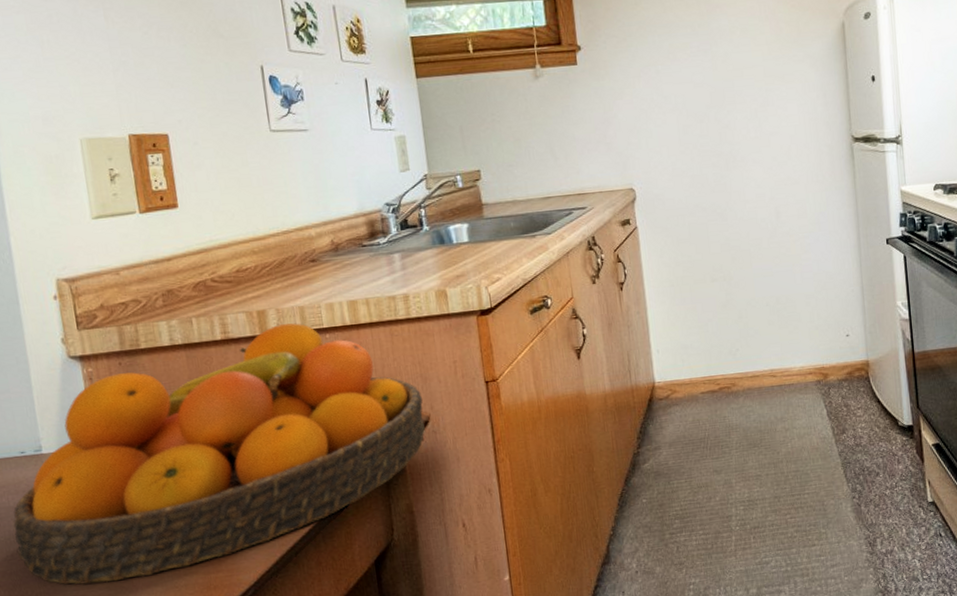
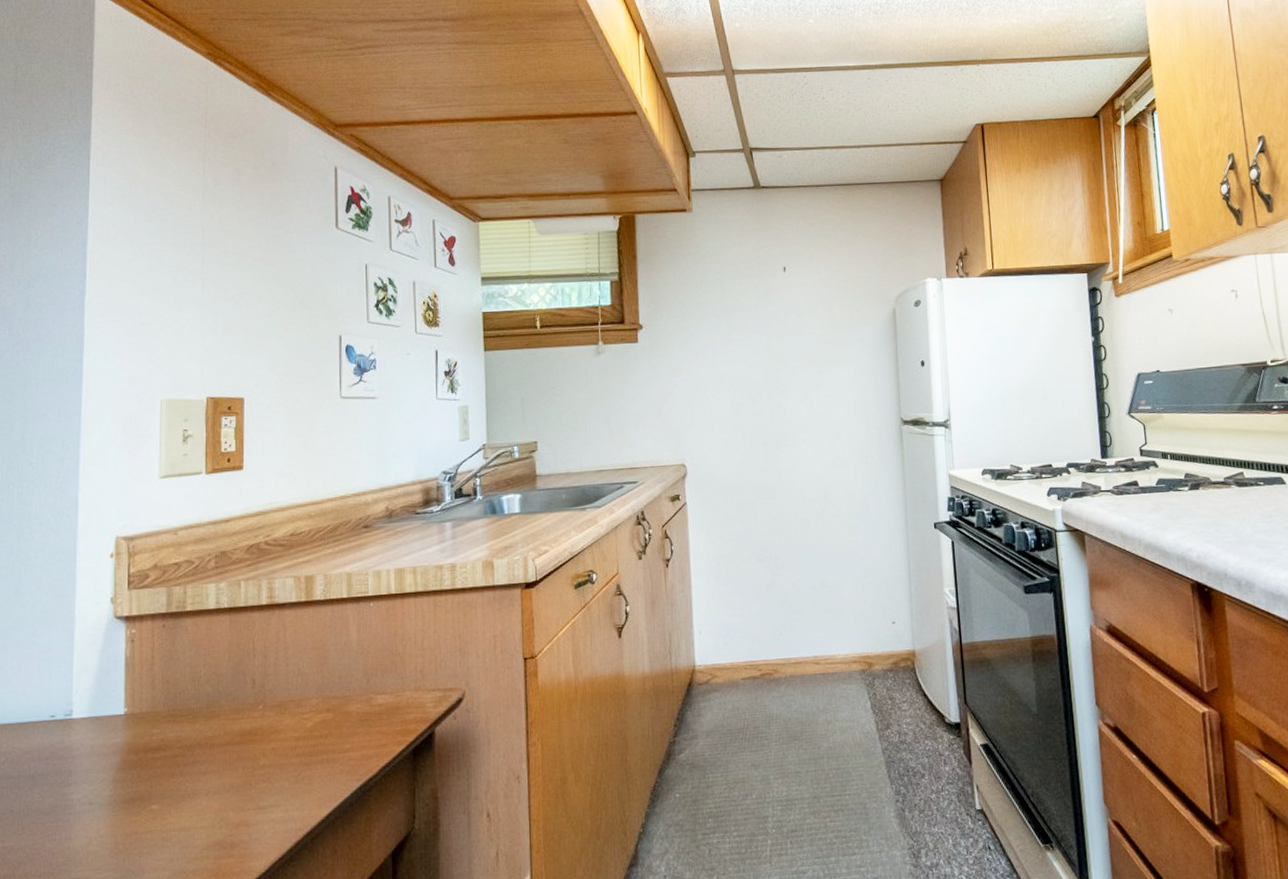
fruit bowl: present [13,323,425,585] -> none [28,590,459,865]

